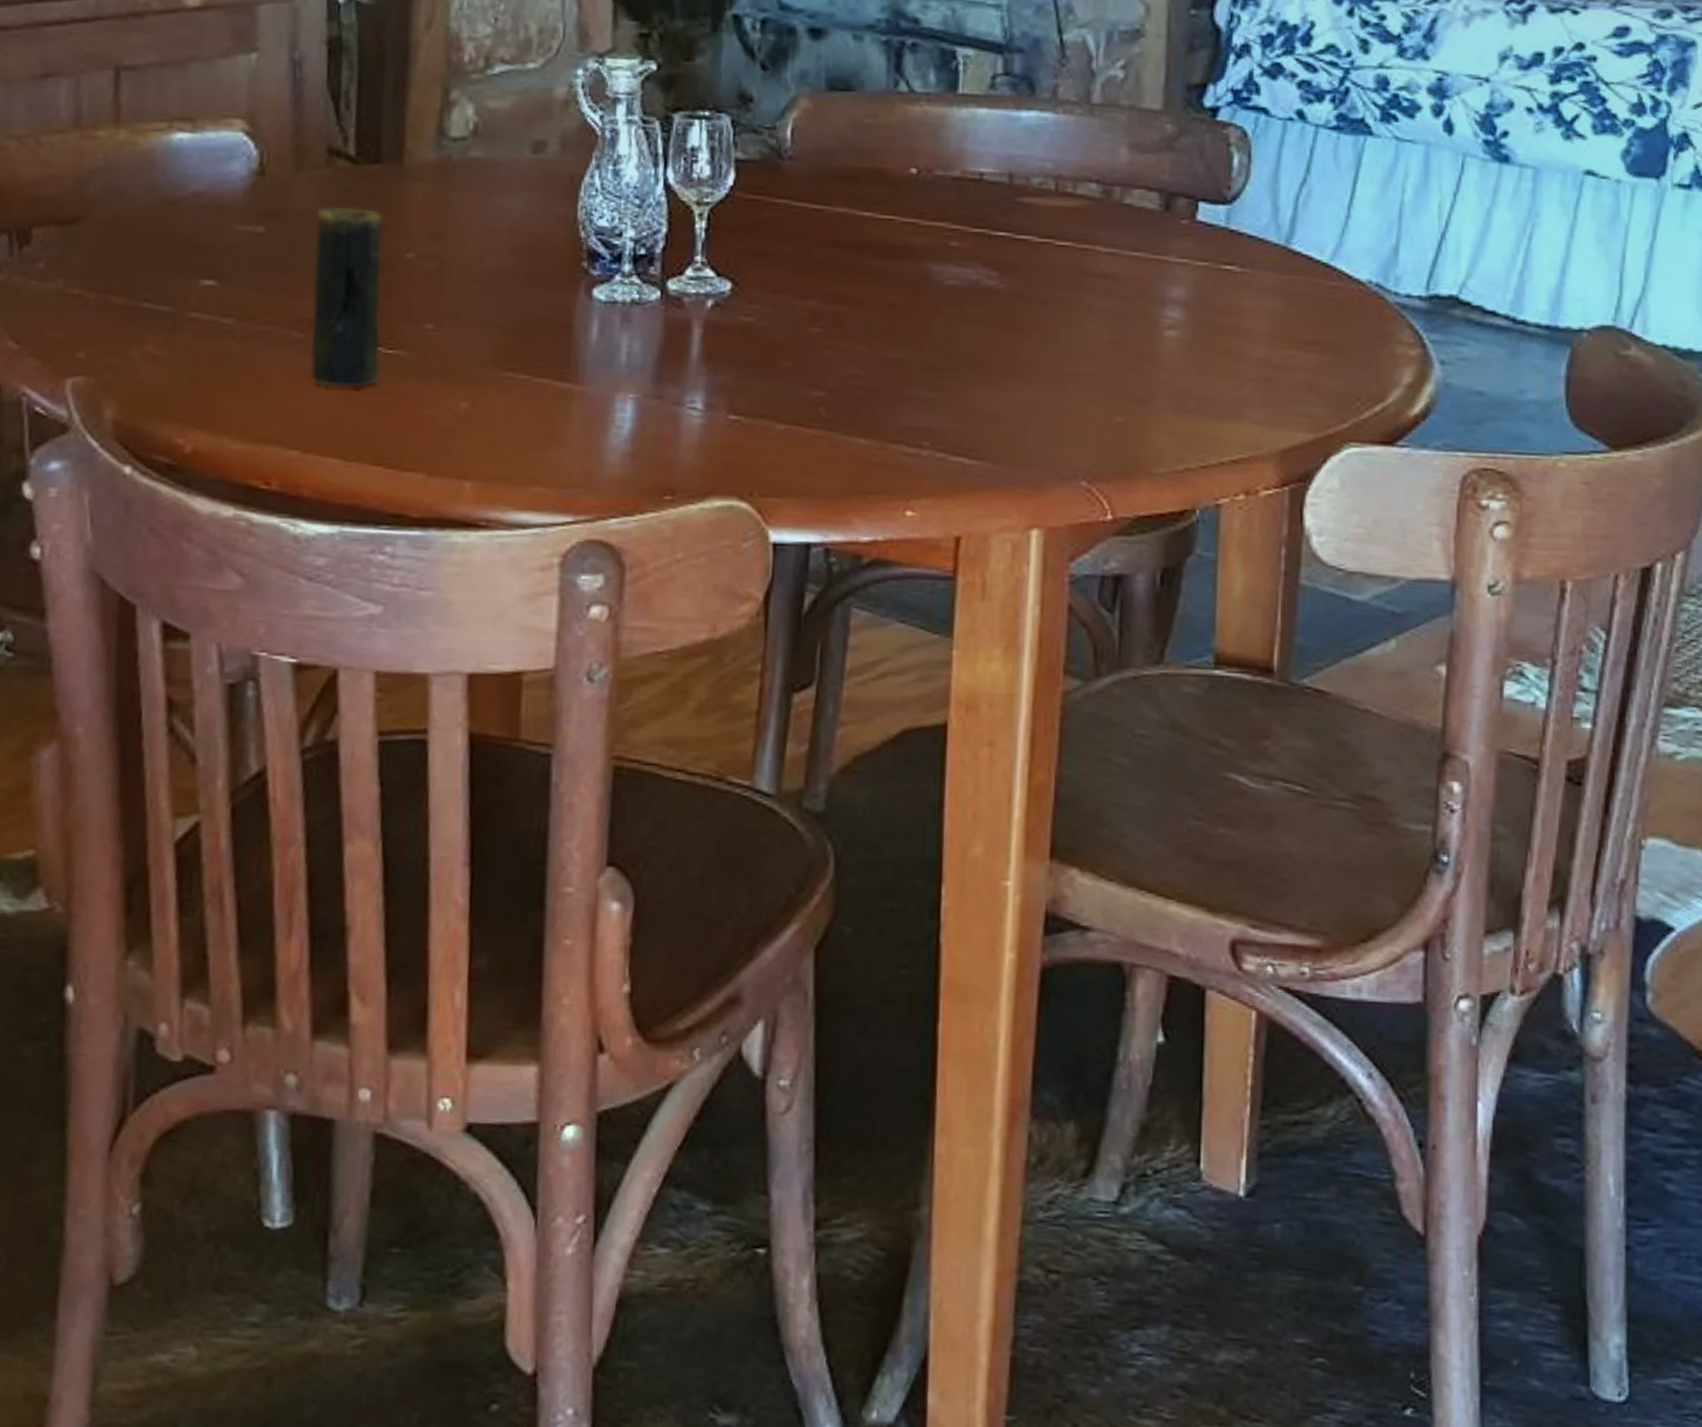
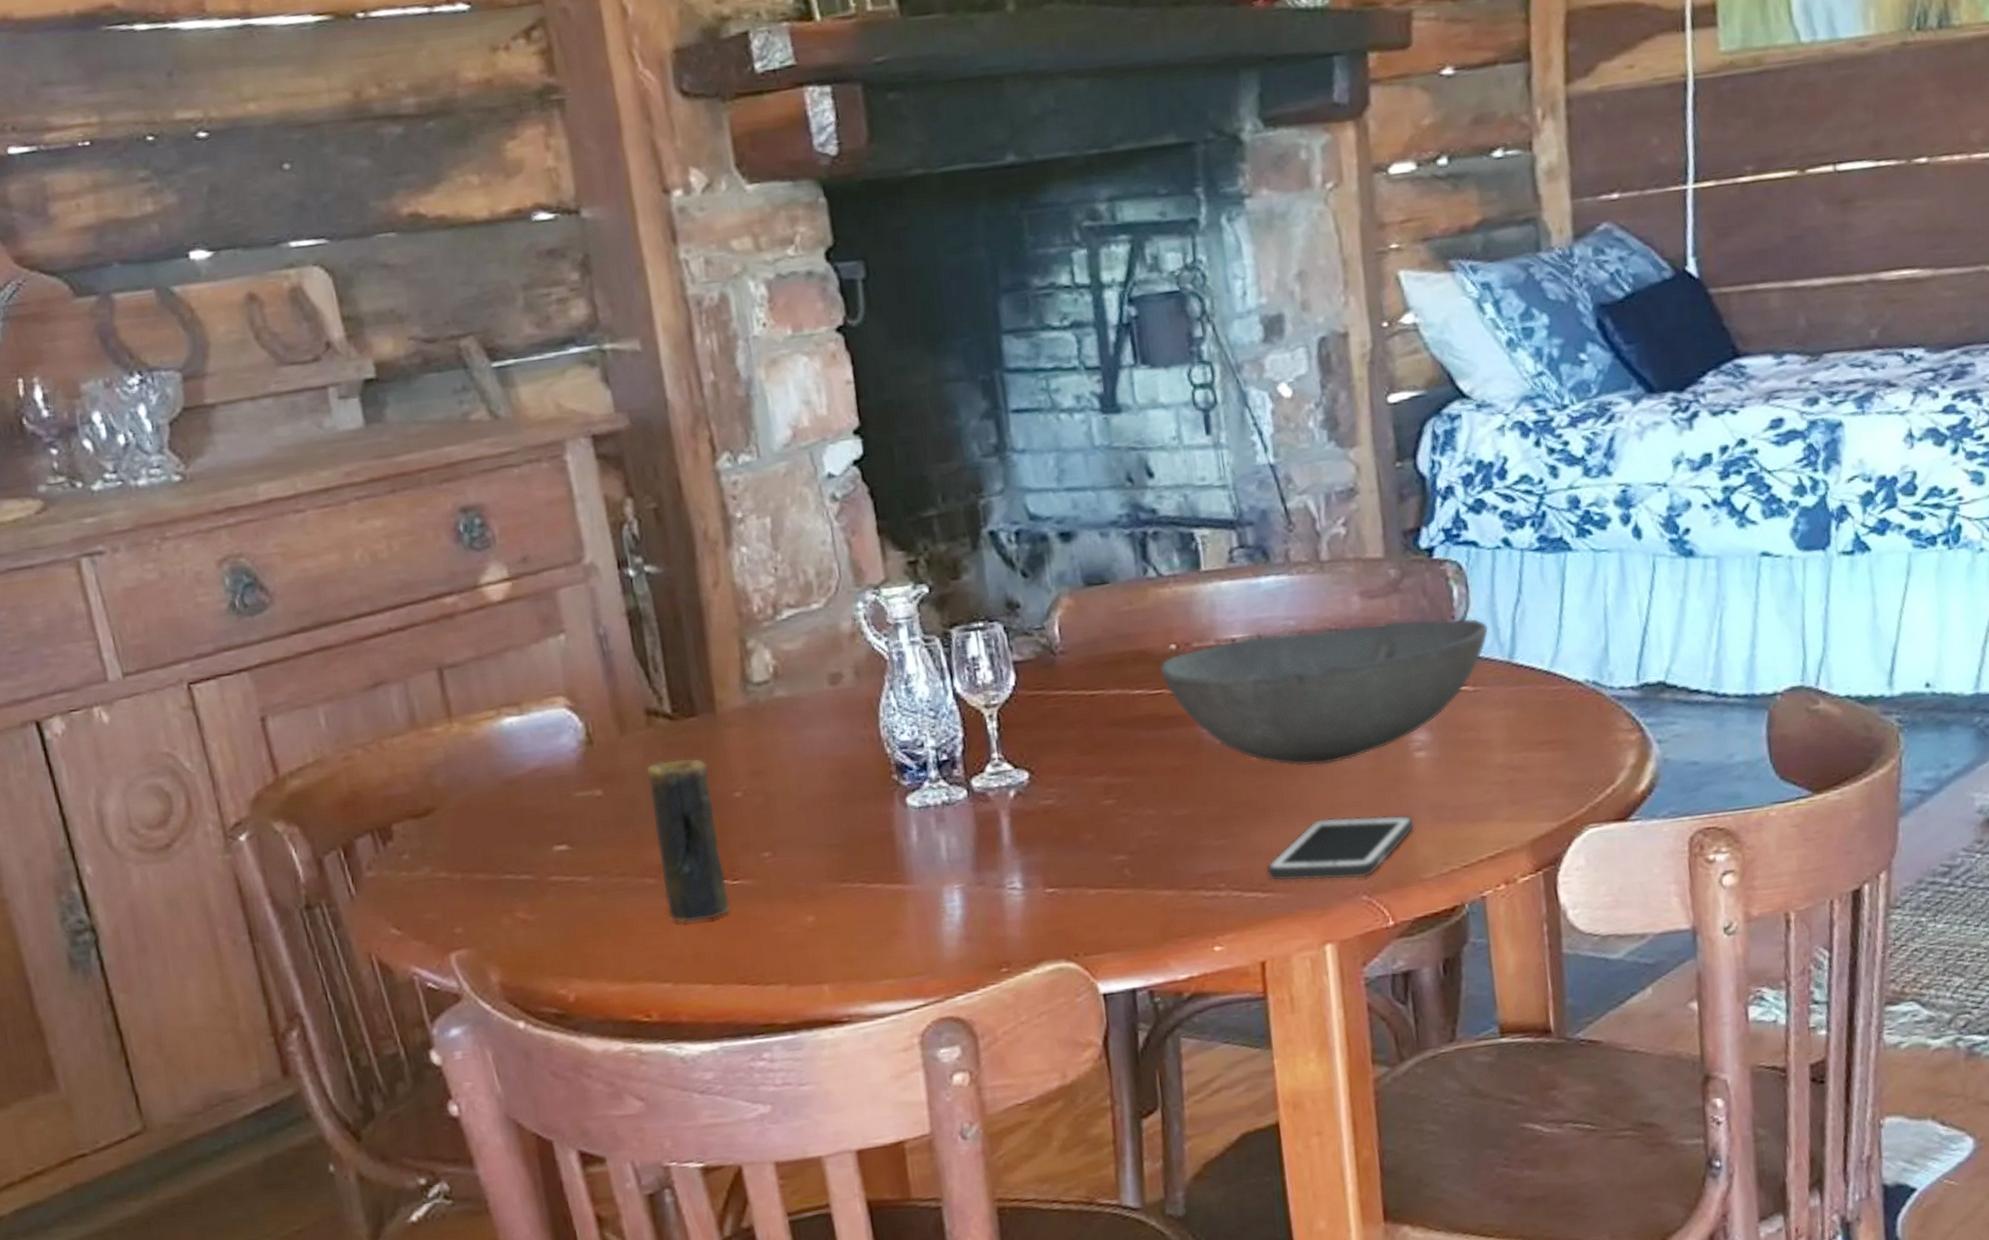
bowl: none [894,173,1268,328] -> present [1159,618,1489,766]
cell phone: none [978,386,1153,461] -> present [1266,814,1415,881]

